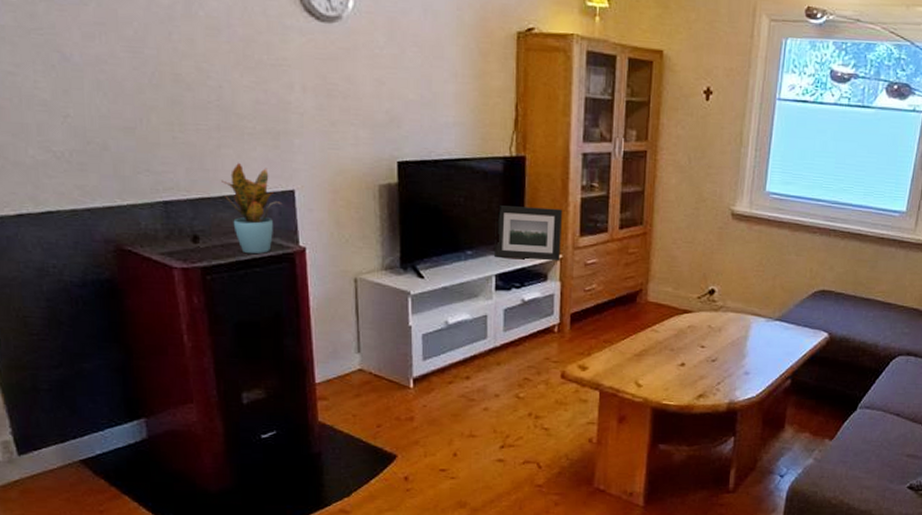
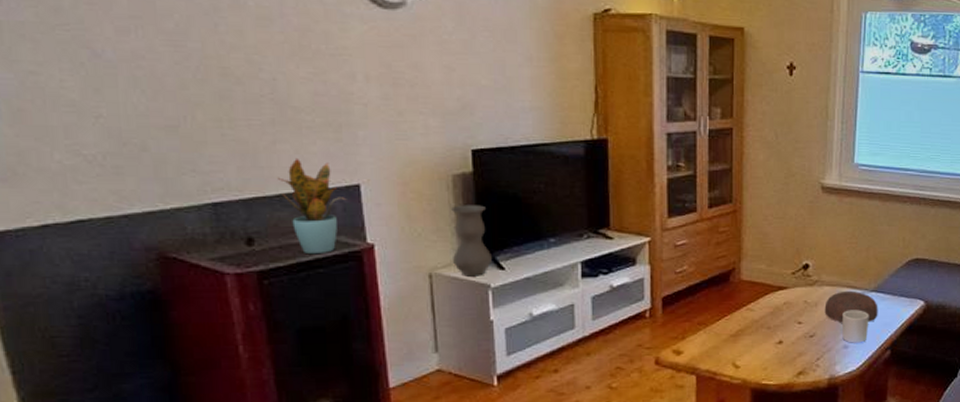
vase: none [377,214,414,283] -> present [451,205,493,277]
picture frame: present [495,205,562,261] -> none [579,190,649,245]
decorative bowl: none [727,318,782,351] -> present [824,290,878,323]
mug: none [744,337,772,370] -> present [842,310,869,343]

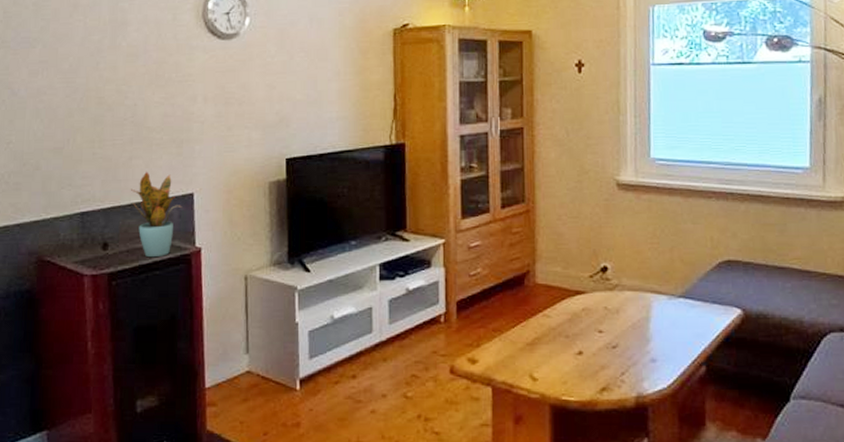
vase: present [451,205,493,277] -> none [266,210,300,279]
decorative bowl: present [824,290,878,323] -> none [627,296,688,333]
mug: present [842,310,869,343] -> none [647,318,679,356]

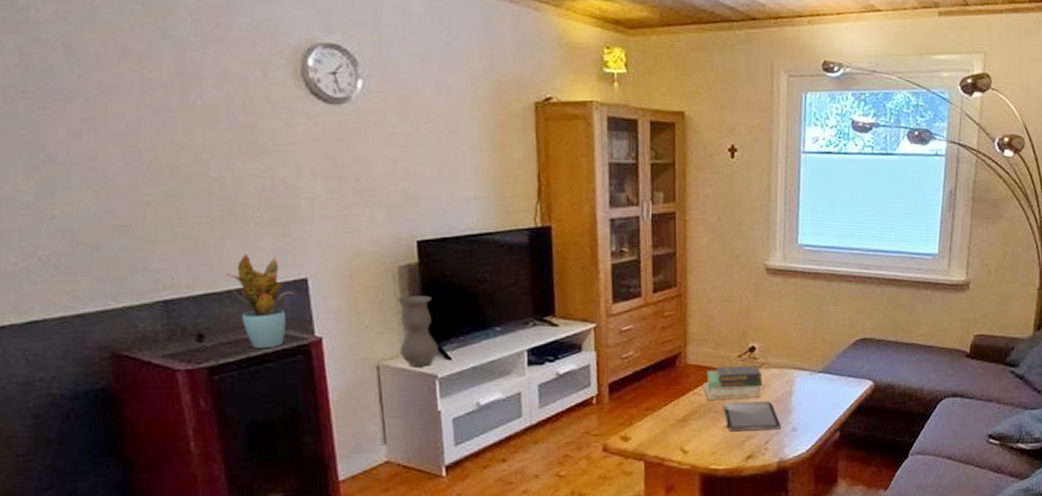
vase: none [266,210,300,279] -> present [398,296,440,367]
books: none [552,287,617,324] -> present [702,366,763,401]
tablet: none [574,327,639,359] -> present [723,401,782,432]

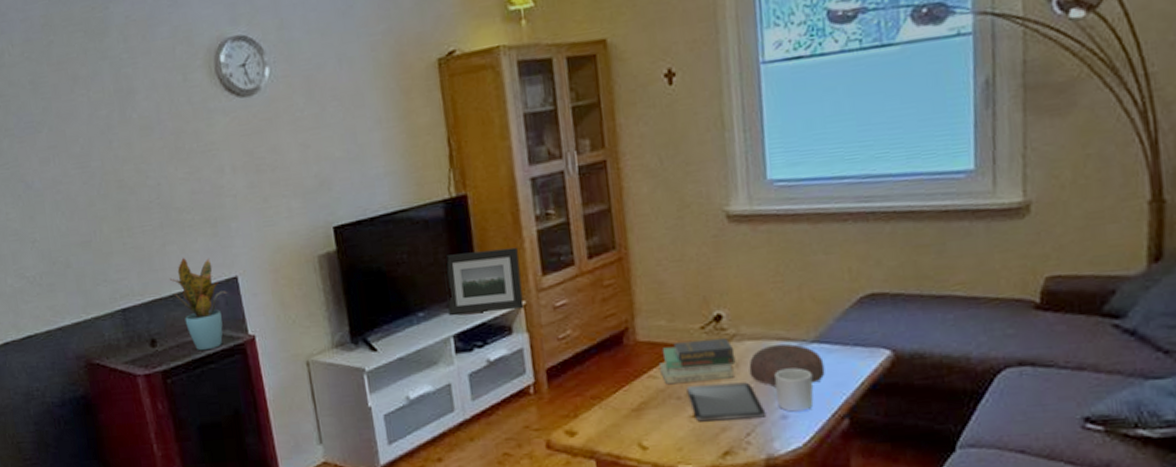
vase: present [398,296,440,367] -> none [320,284,365,362]
picture frame: none [523,277,594,332] -> present [444,247,524,315]
decorative bowl: none [772,372,826,405] -> present [748,343,825,386]
mug: none [790,391,818,426] -> present [774,367,814,412]

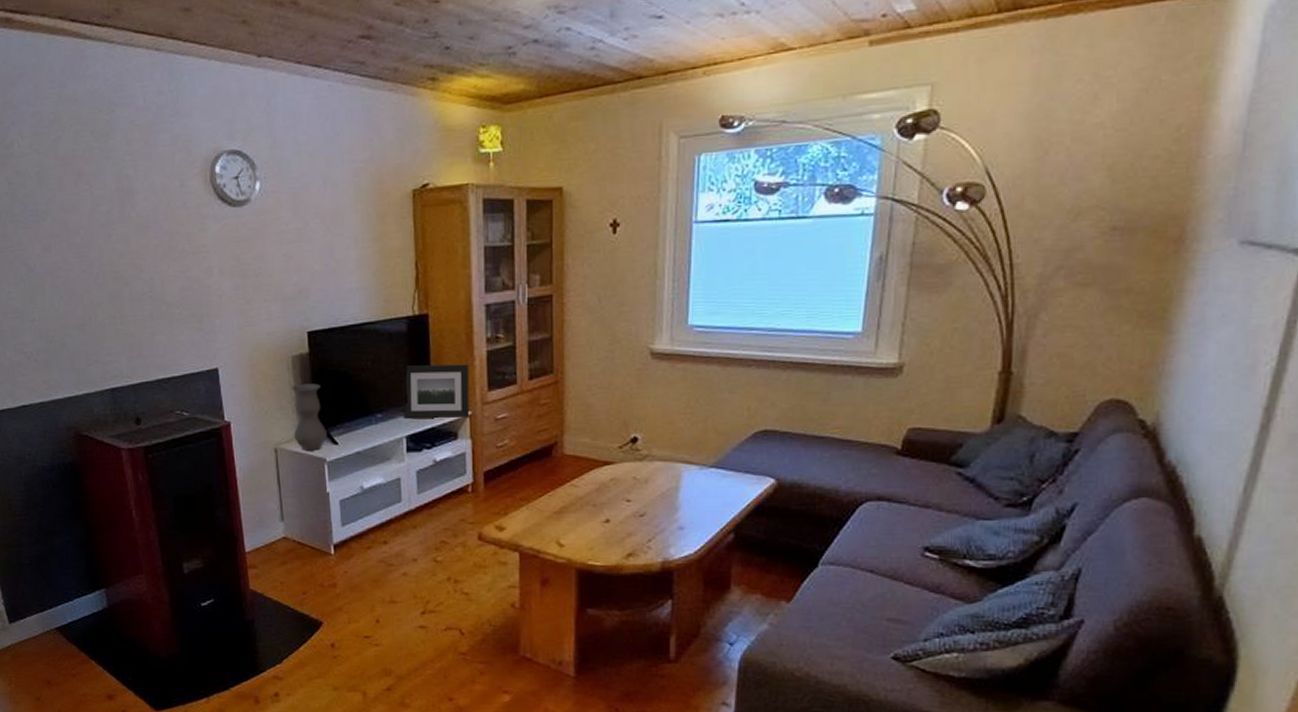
potted plant: present [170,257,227,351] -> none [157,346,207,432]
vase: none [320,284,365,362] -> present [292,383,328,451]
books: present [658,338,736,385] -> none [580,458,645,494]
tablet: present [686,382,767,422] -> none [602,496,666,527]
decorative bowl: present [748,343,825,386] -> none [656,466,719,502]
mug: present [774,367,814,412] -> none [677,487,708,524]

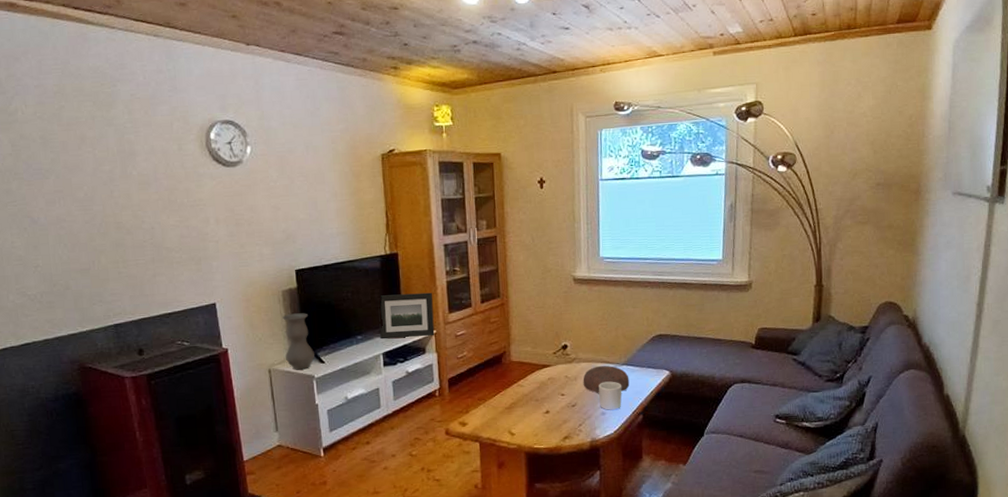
decorative bowl: none [656,466,719,502] -> present [583,365,630,393]
mug: none [677,487,708,524] -> present [599,381,622,410]

